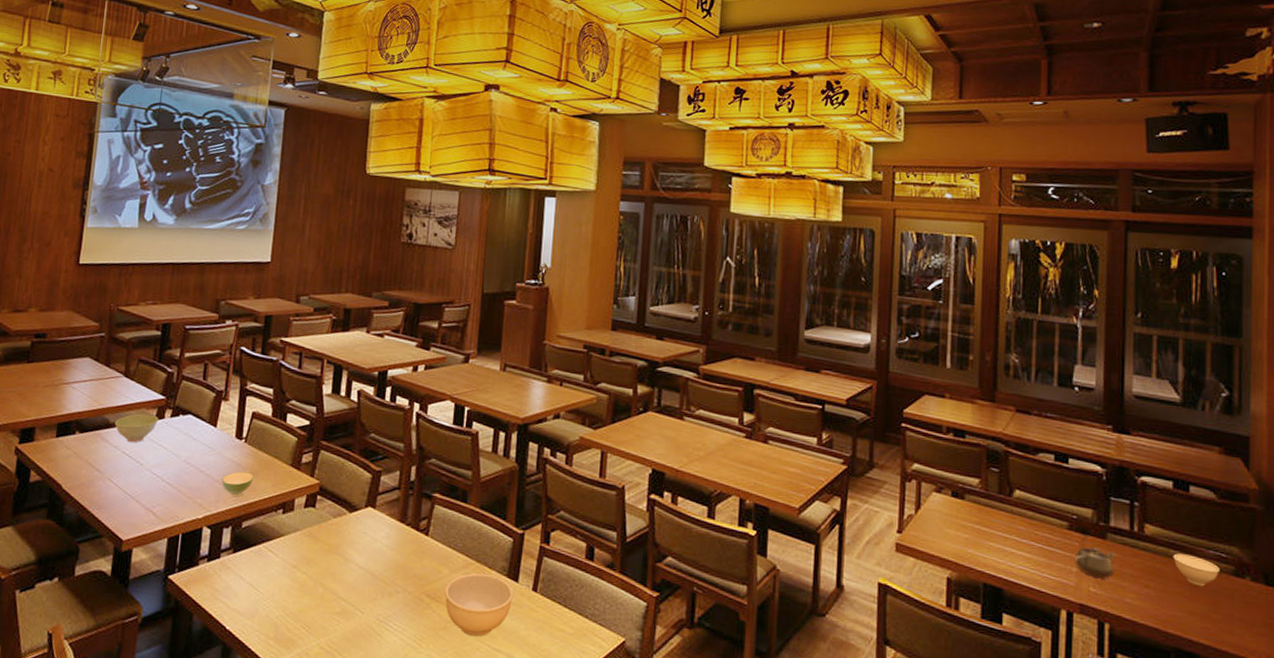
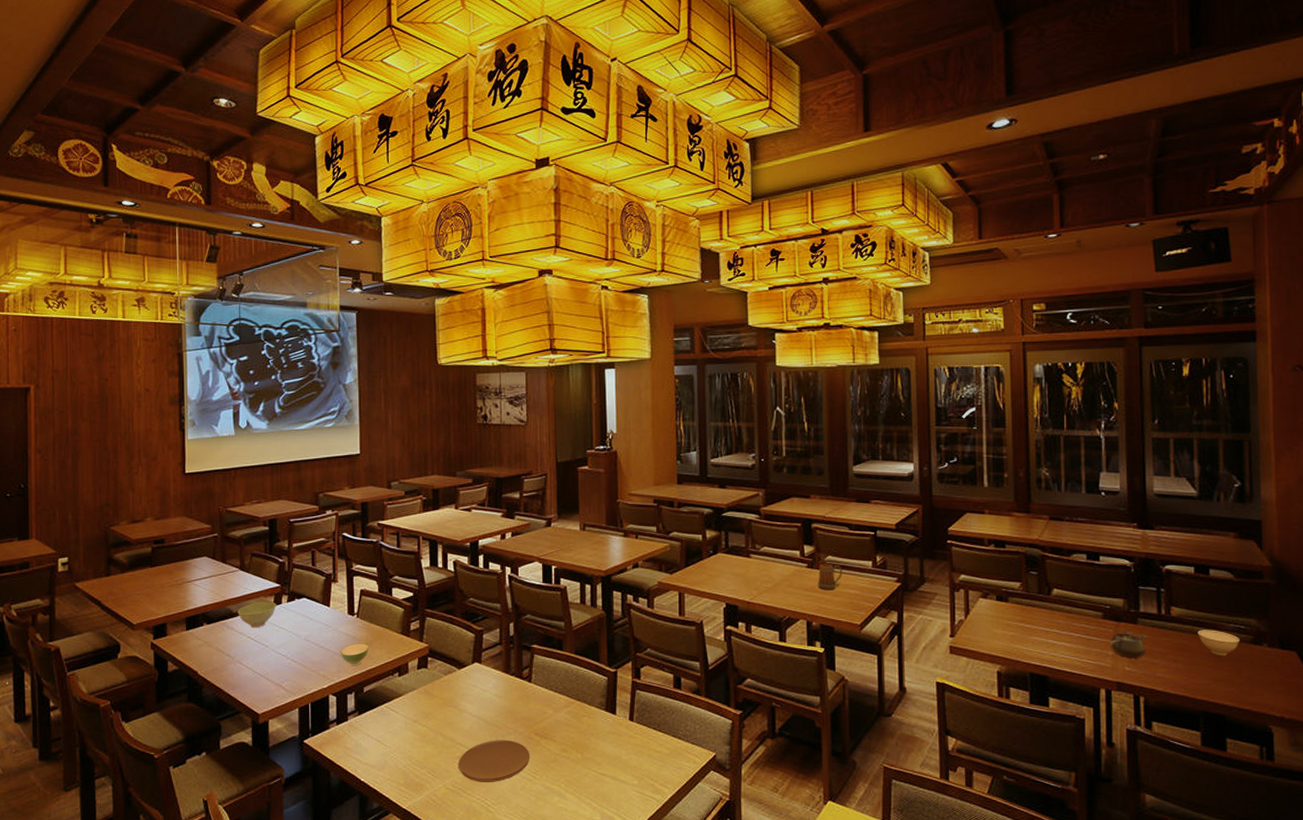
plate: none [336,597,418,647] -> present [458,740,530,782]
soup bowl: present [444,573,514,637] -> none [551,710,613,765]
beer mug: none [755,434,784,466] -> present [818,563,843,591]

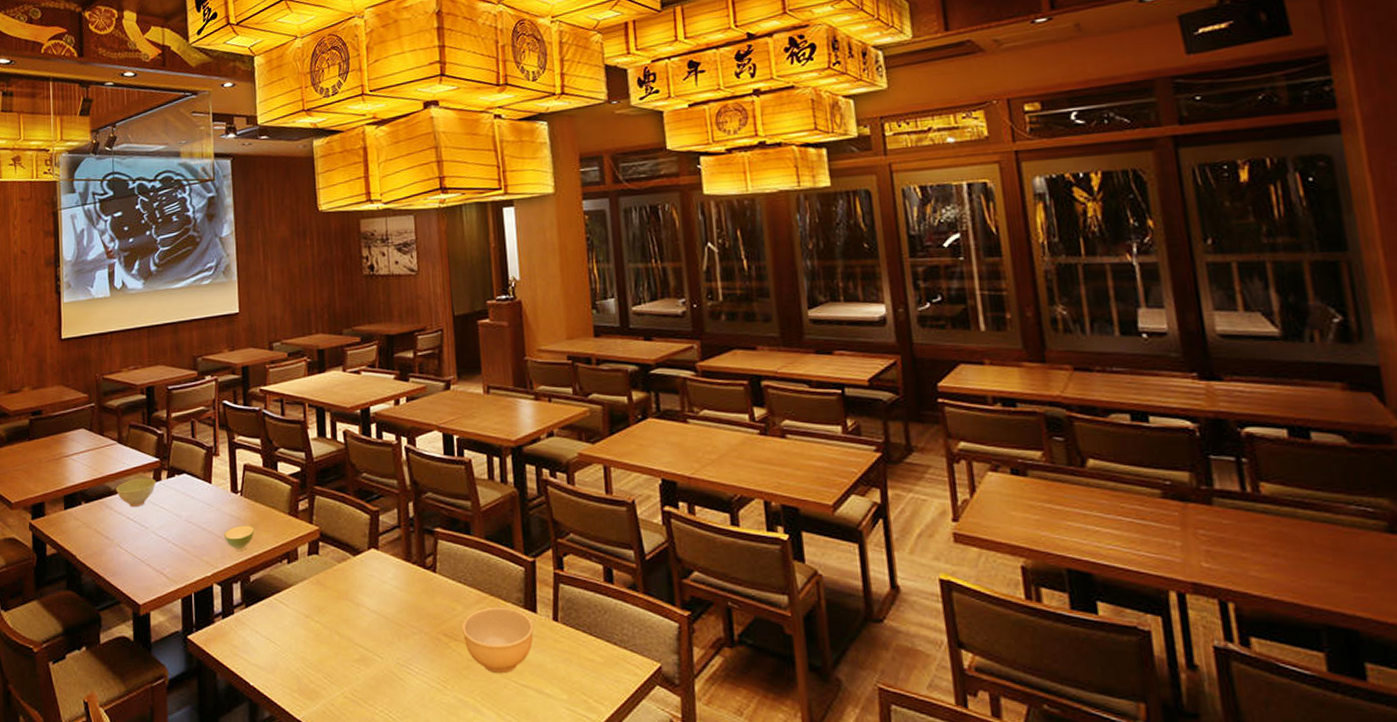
plate: present [458,740,530,782] -> none [356,640,438,691]
soup bowl: none [551,710,613,765] -> present [461,606,534,674]
beer mug: present [818,563,843,591] -> none [774,429,805,463]
teapot: present [1109,632,1146,659] -> none [1175,516,1230,551]
bowl: present [1197,630,1240,656] -> none [1303,513,1369,549]

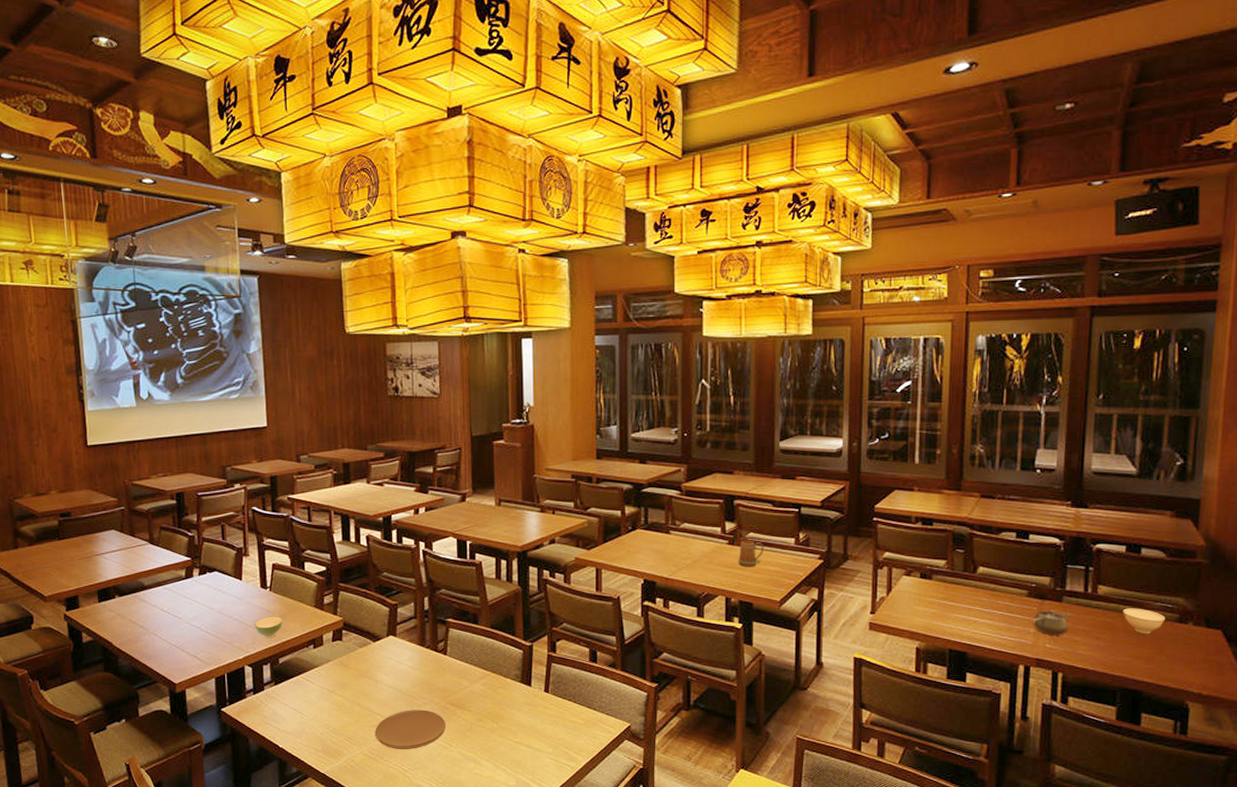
bowl: present [116,478,156,508] -> none [149,575,189,601]
plate: none [356,640,438,691] -> present [374,710,446,749]
soup bowl: present [461,606,534,674] -> none [466,682,528,734]
beer mug: none [774,429,805,463] -> present [738,540,764,567]
teapot: none [1175,516,1230,551] -> present [1032,610,1070,636]
bowl: none [1303,513,1369,549] -> present [1123,608,1166,634]

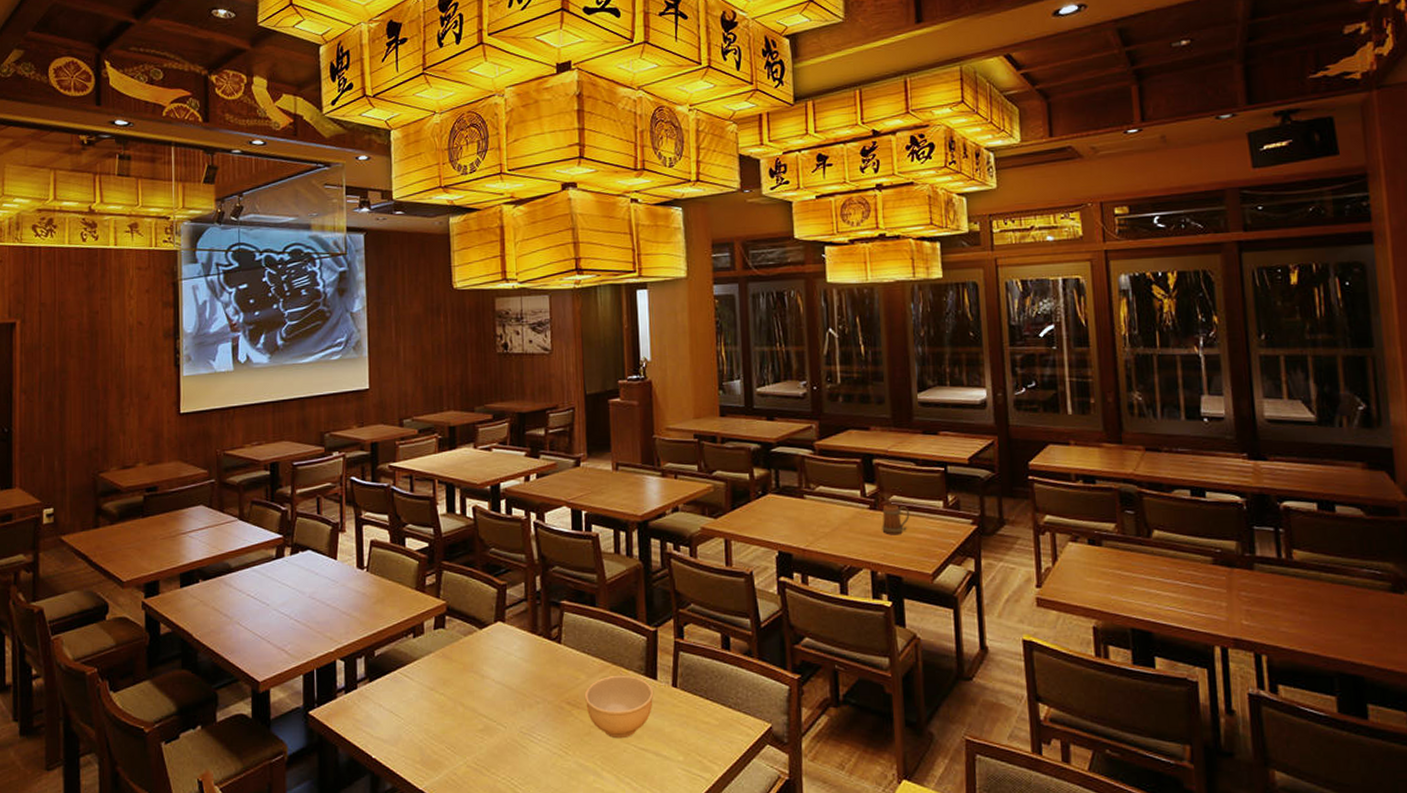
bowl: present [254,616,283,639] -> none [348,600,381,627]
plate: present [374,710,446,749] -> none [480,710,561,759]
soup bowl: none [466,682,528,734] -> present [584,675,654,739]
teapot: present [1032,610,1070,636] -> none [1222,579,1266,611]
bowl: present [1123,608,1166,634] -> none [1325,576,1377,607]

